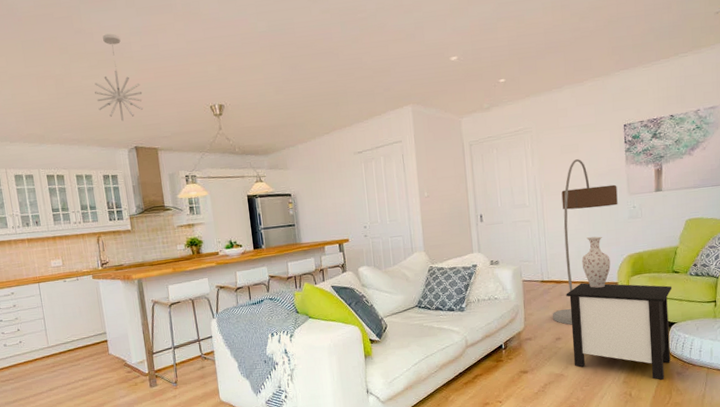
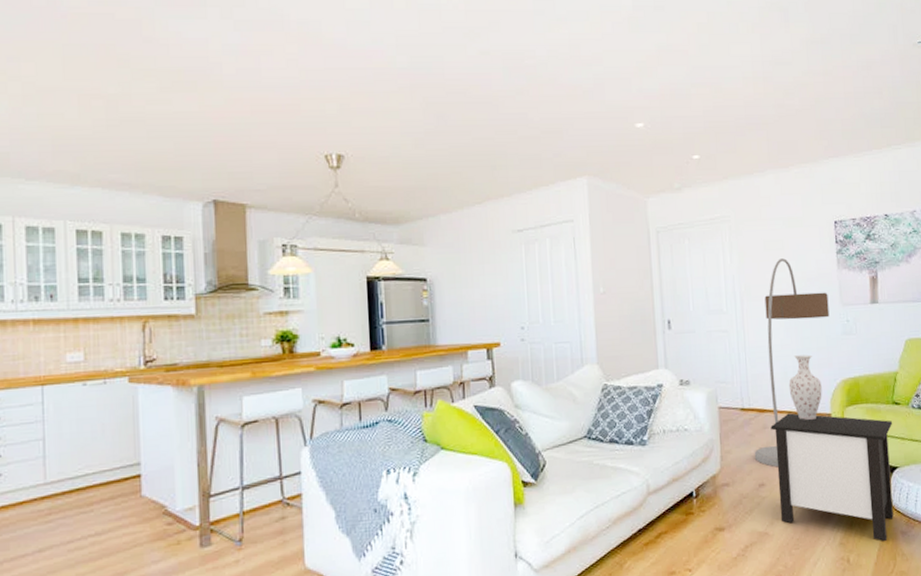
pendant light: present [94,33,143,121] -> none [163,48,232,165]

